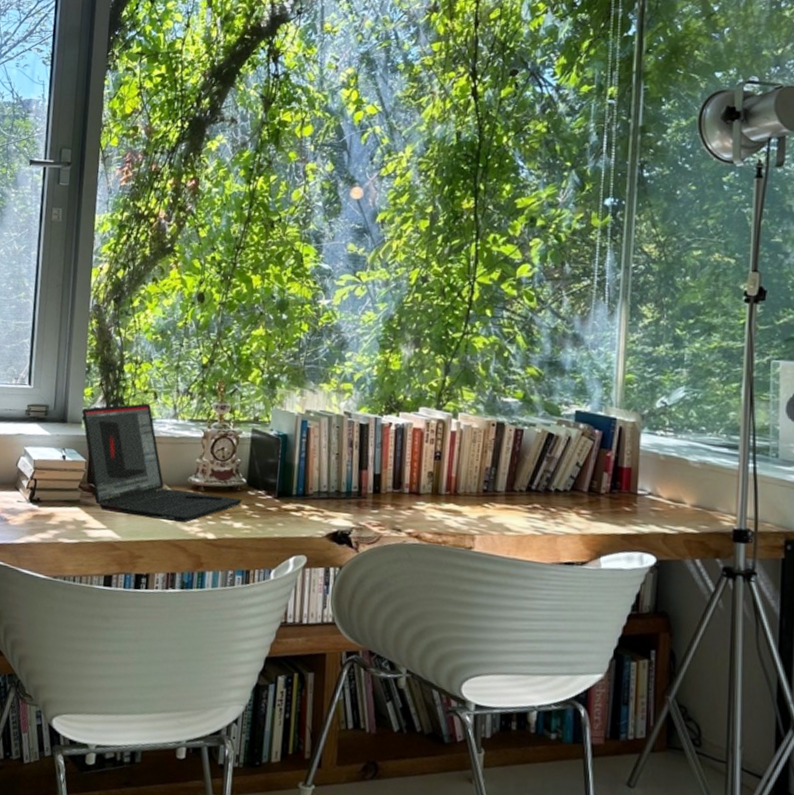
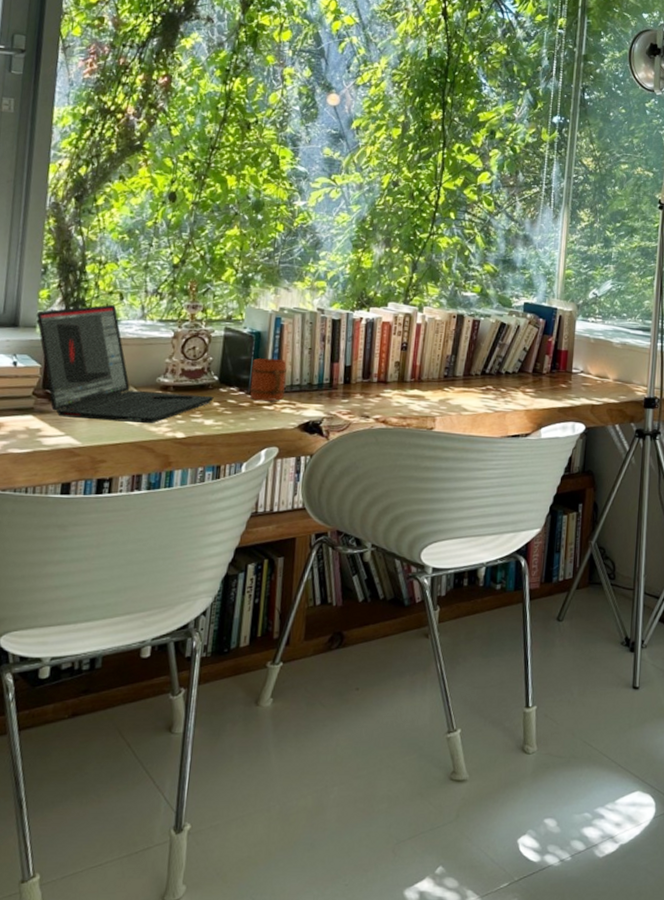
mug: none [277,462,314,508] -> present [249,358,287,401]

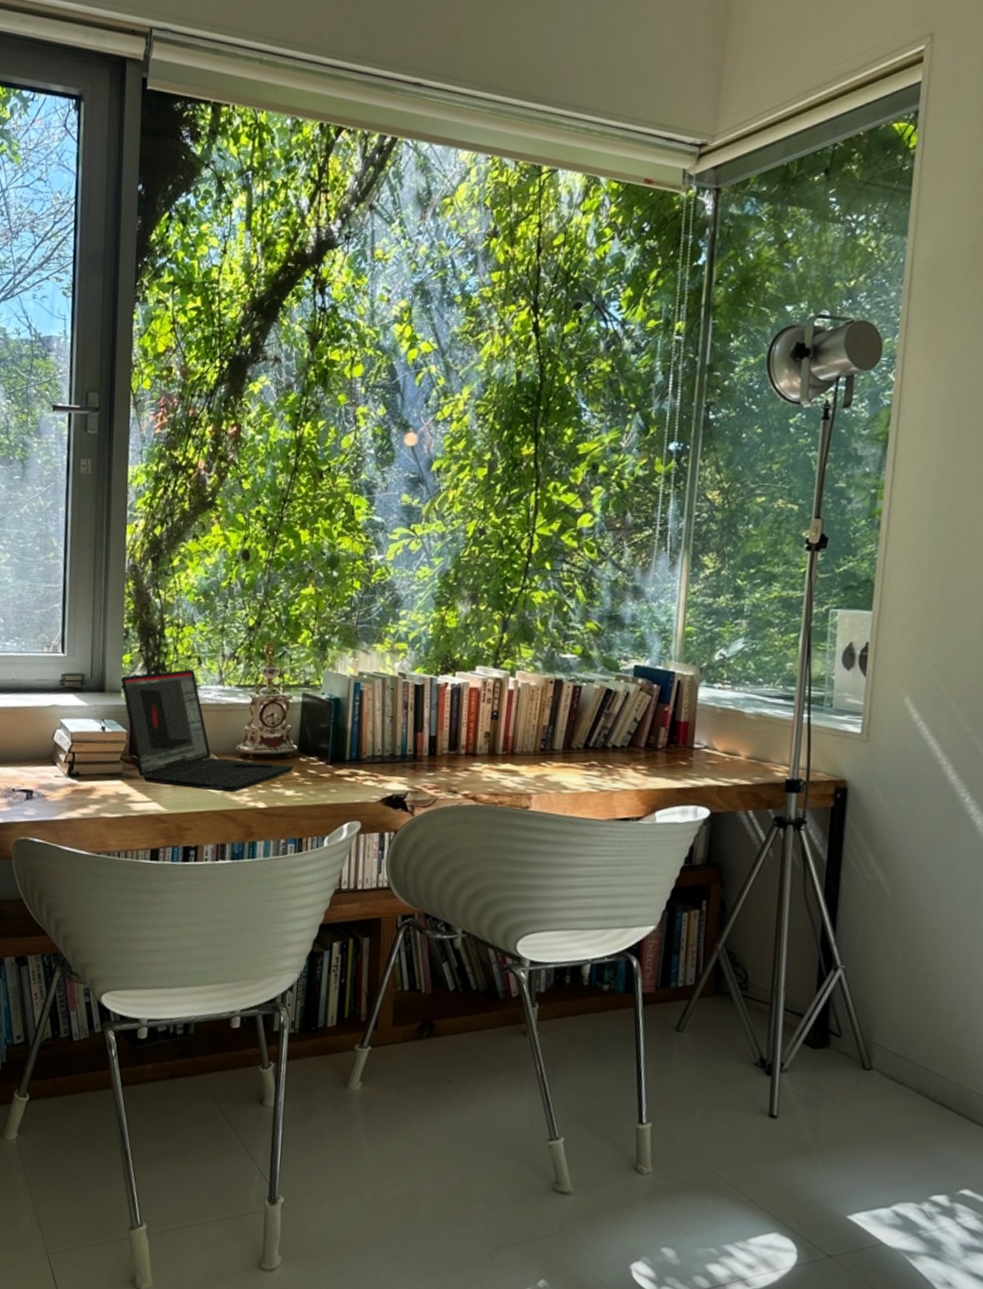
mug: present [249,358,287,401] -> none [330,726,368,772]

